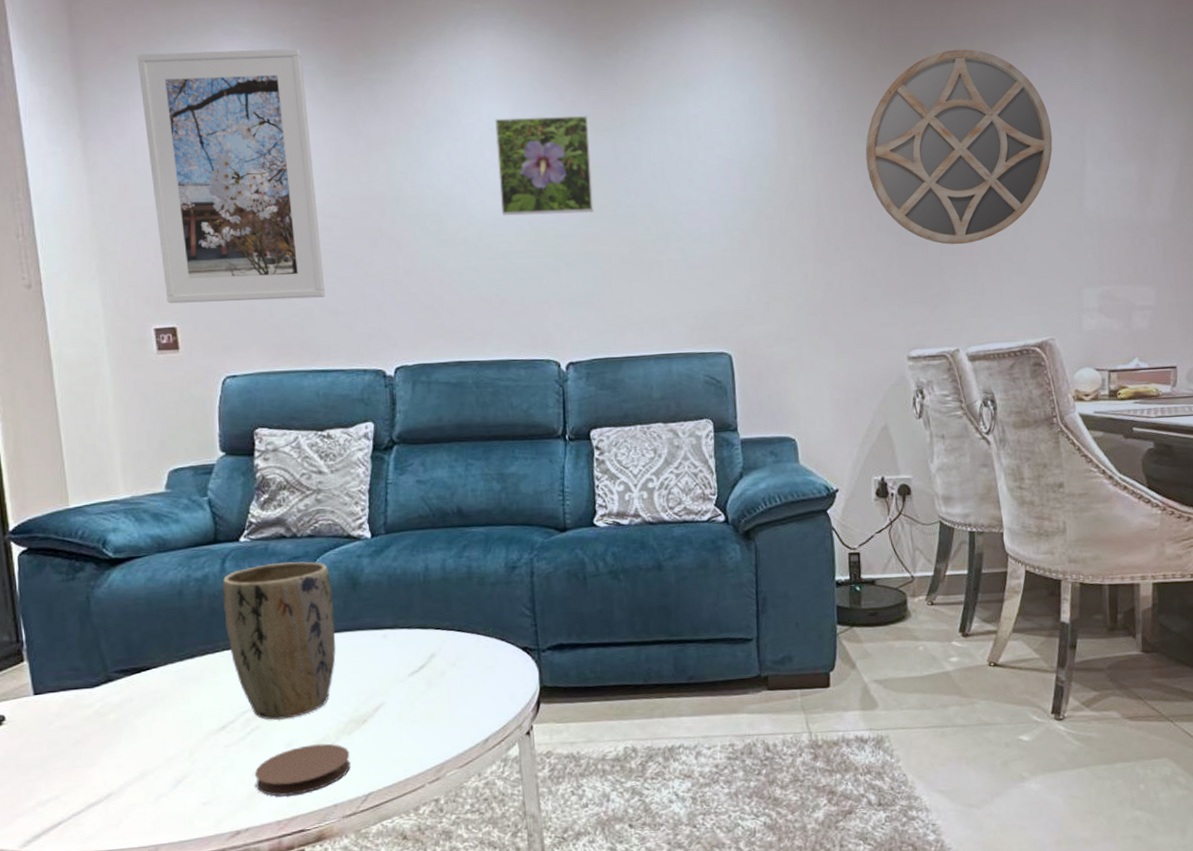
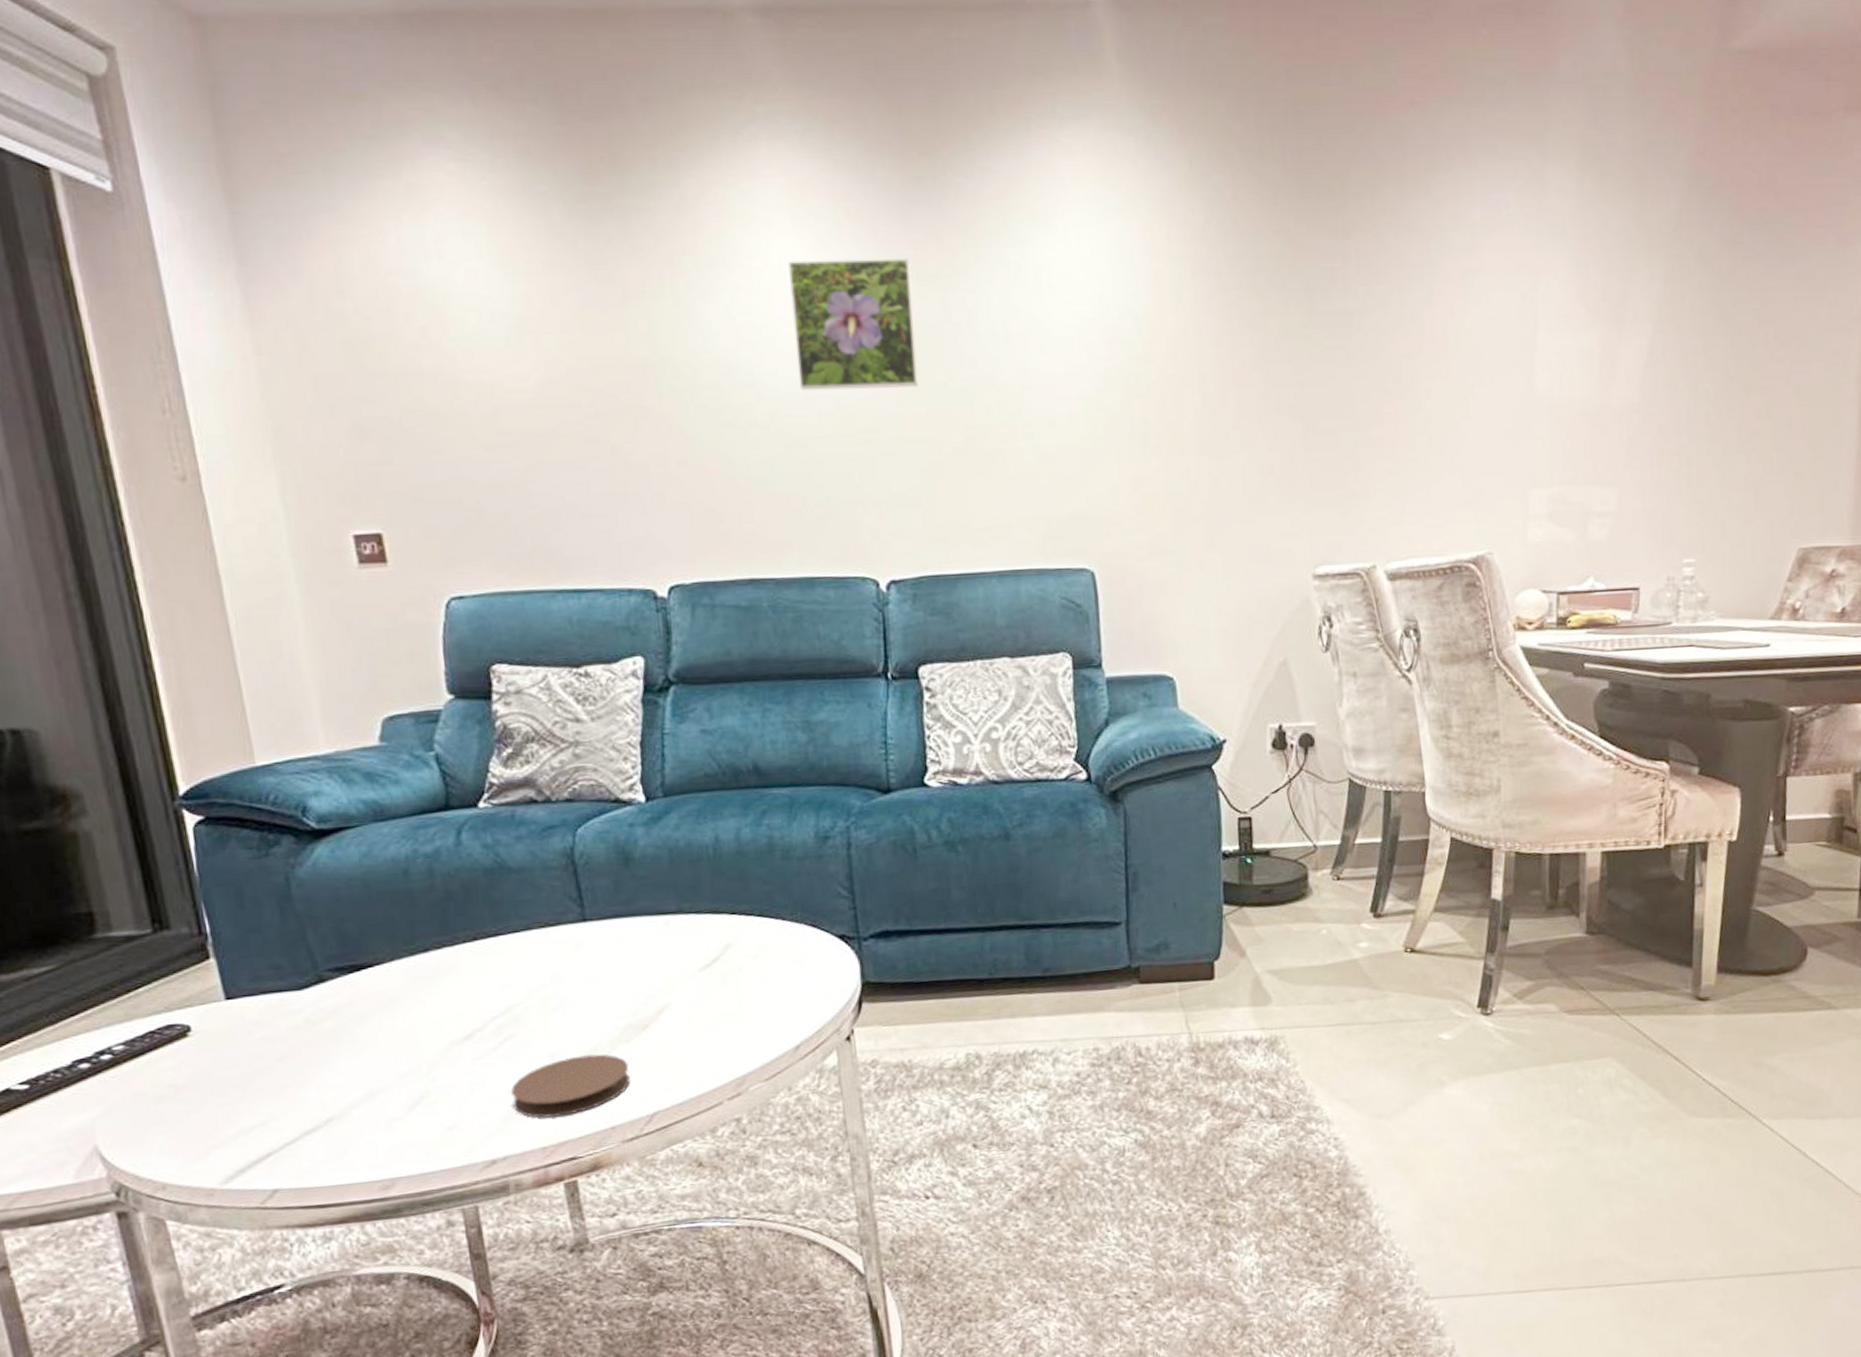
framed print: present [137,48,326,304] -> none [308,161,576,503]
plant pot: present [221,561,336,720] -> none [458,832,607,1027]
home mirror: present [865,49,1053,245] -> none [1263,177,1497,433]

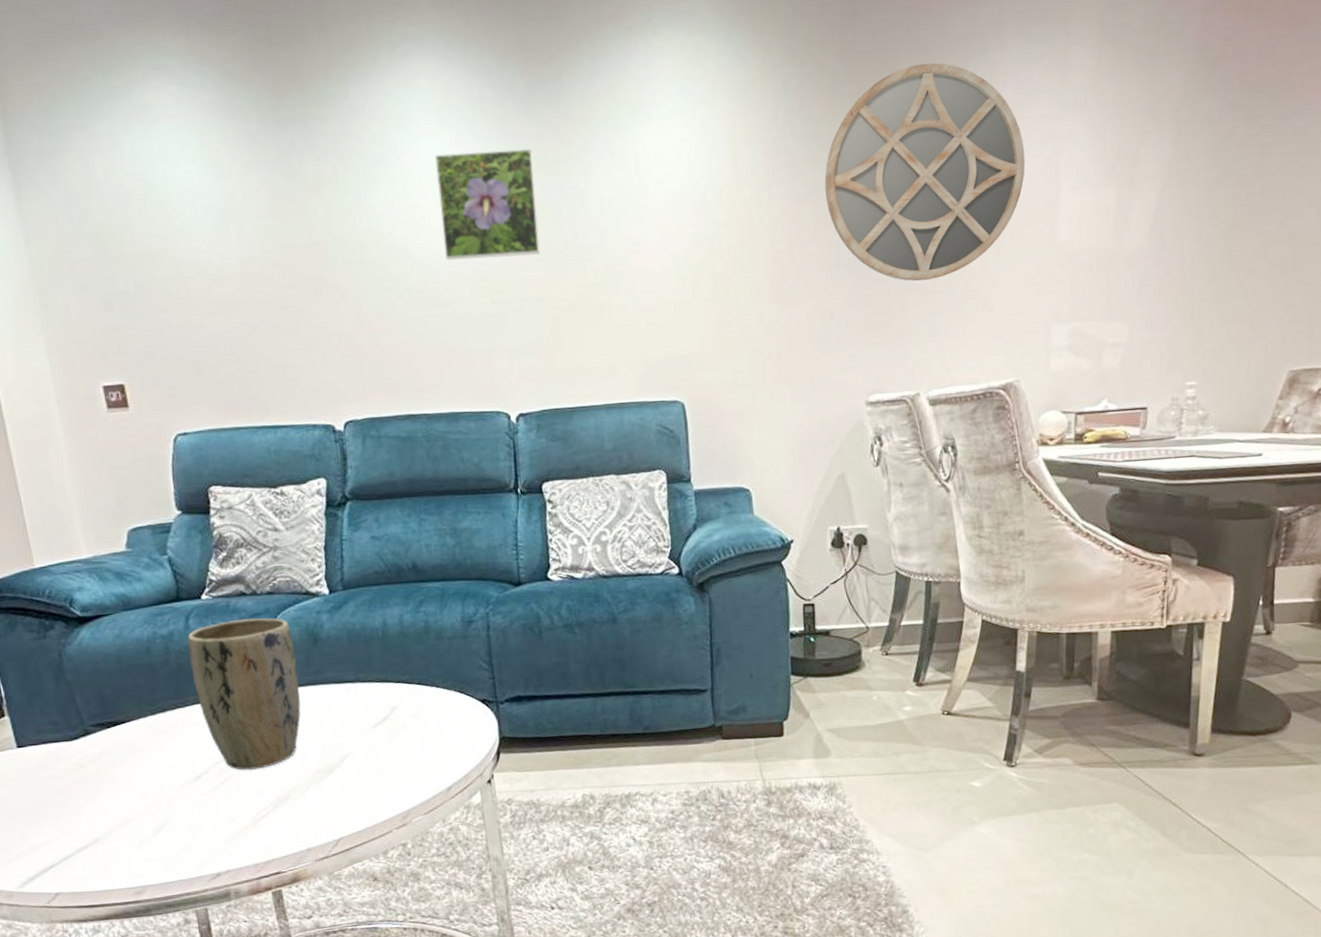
plant pot: none [458,832,607,1027] -> present [187,618,301,770]
coaster: present [510,1054,631,1118] -> none [230,792,321,841]
home mirror: none [1263,177,1497,433] -> present [824,62,1025,281]

